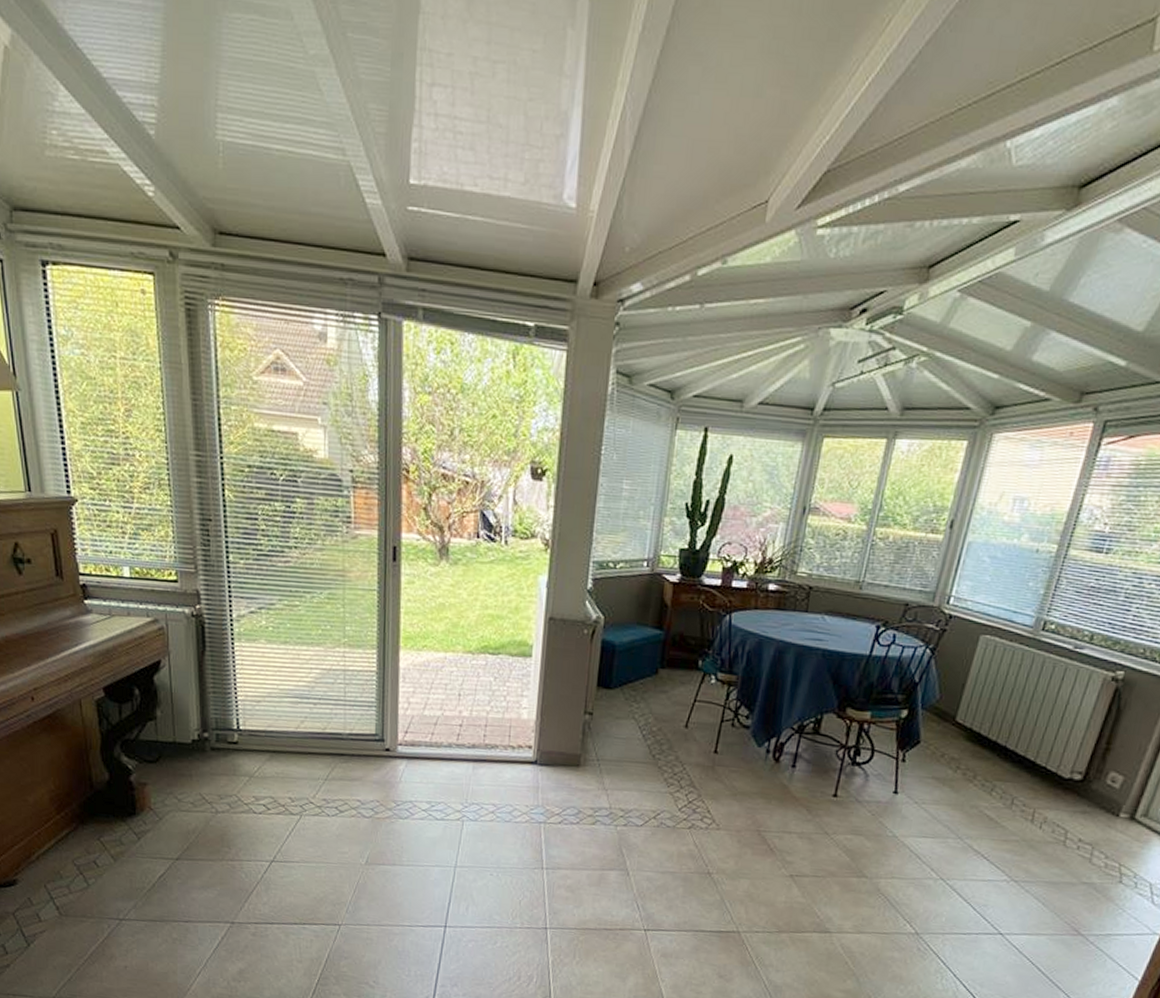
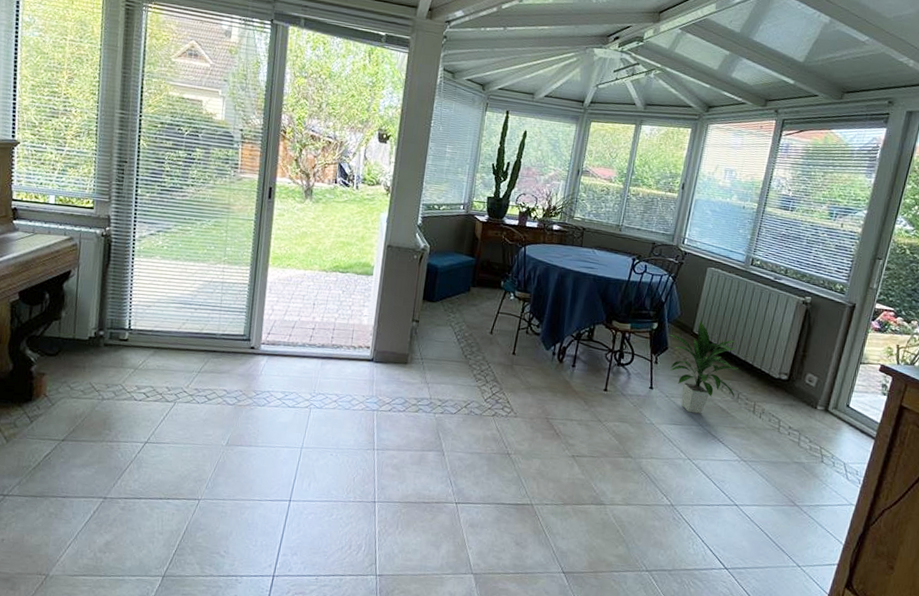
indoor plant: none [920,706,1015,824] -> present [667,321,739,414]

